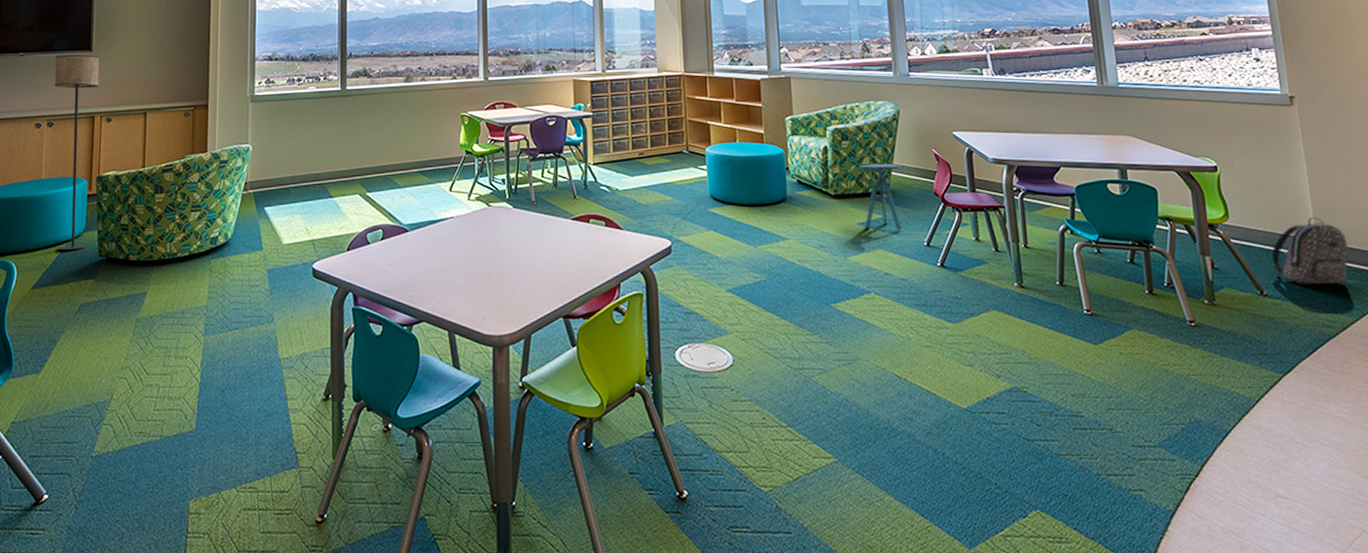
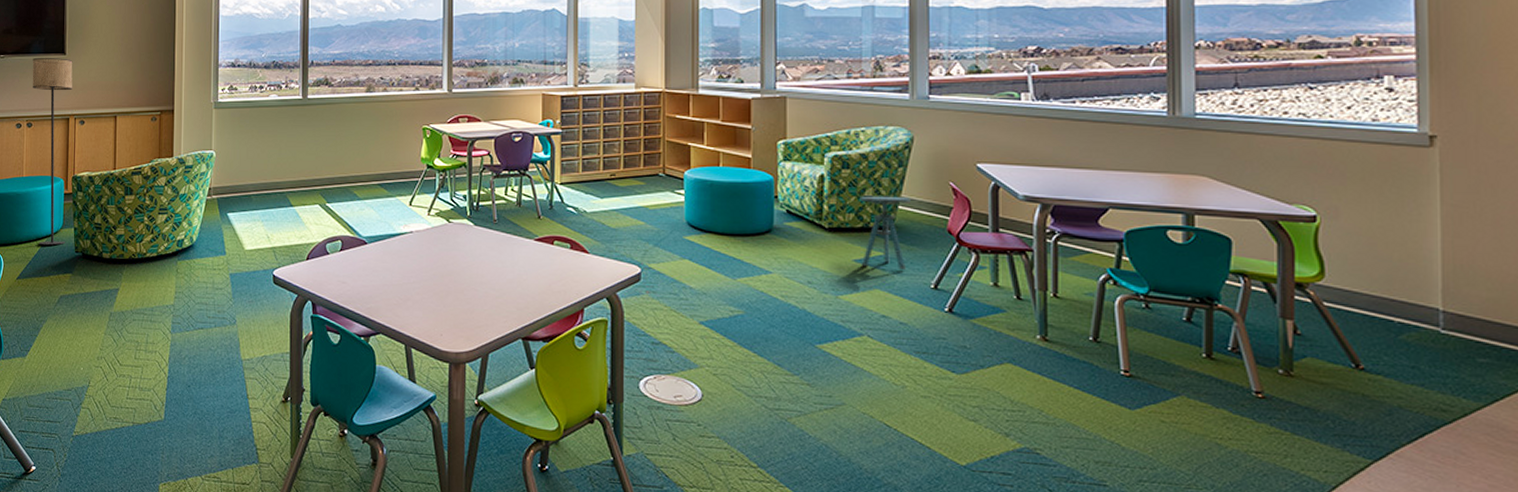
backpack: present [1271,216,1349,285] -> none [1376,281,1486,363]

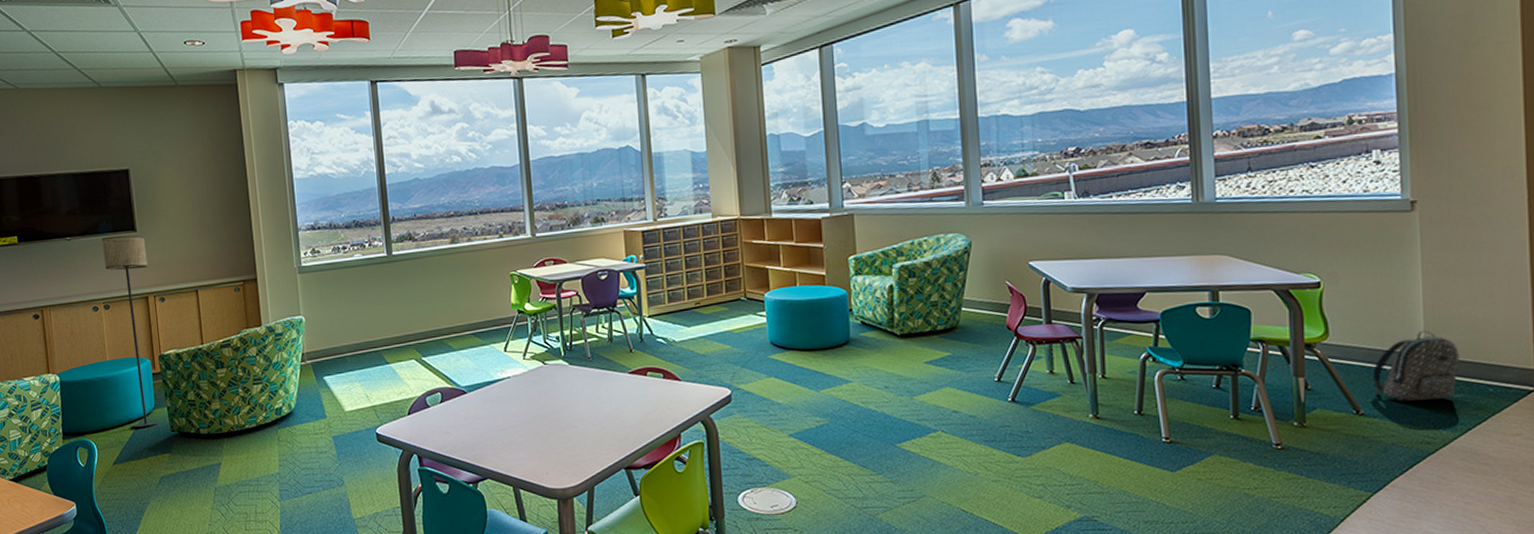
side table: present [859,196,910,269] -> none [926,299,972,367]
backpack: none [1376,281,1486,363] -> present [1372,330,1460,403]

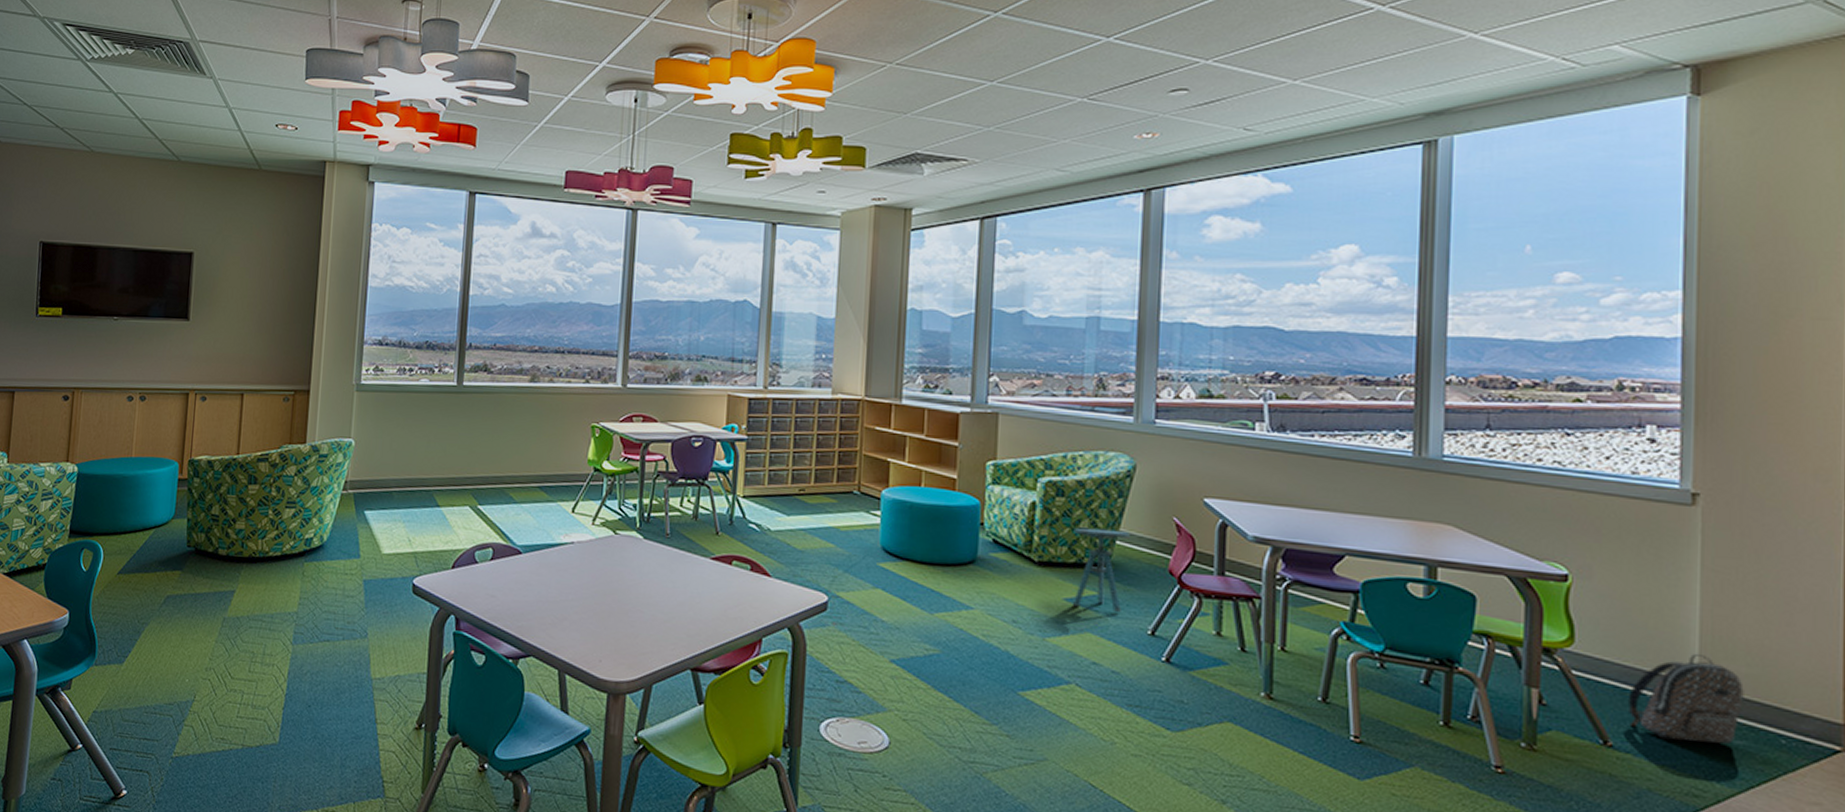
floor lamp: present [101,235,160,428] -> none [145,321,197,538]
side table: none [926,299,972,367] -> present [1073,528,1130,612]

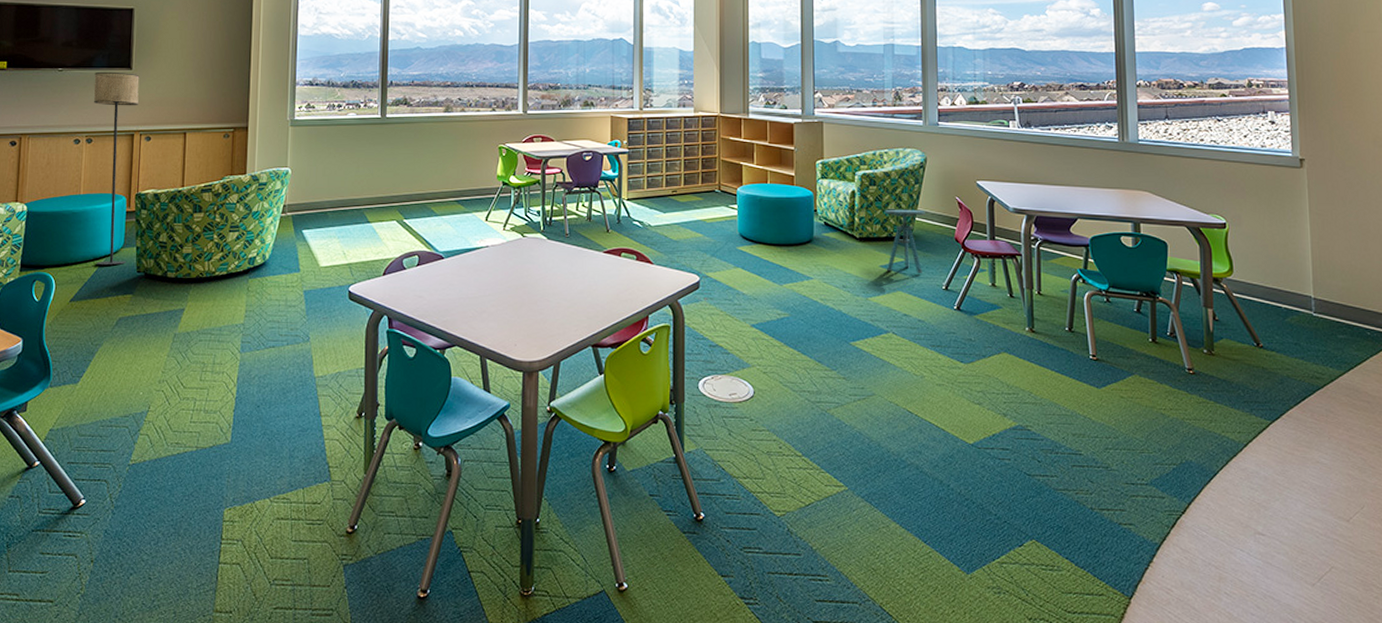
floor lamp: none [145,321,197,538] -> present [94,71,140,266]
backpack: present [1627,653,1744,744] -> none [1270,274,1343,339]

